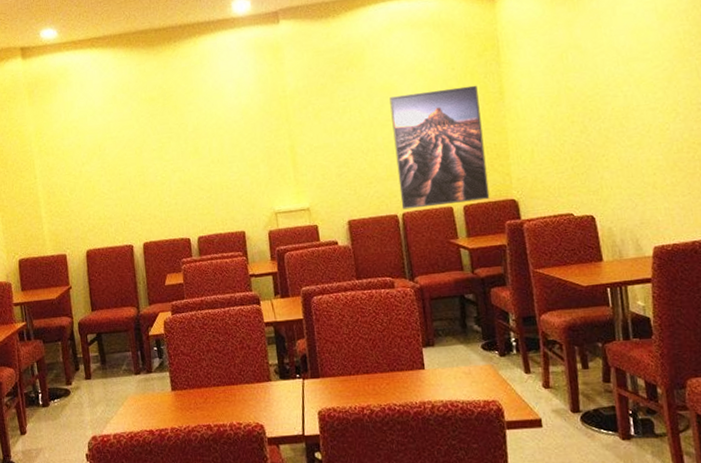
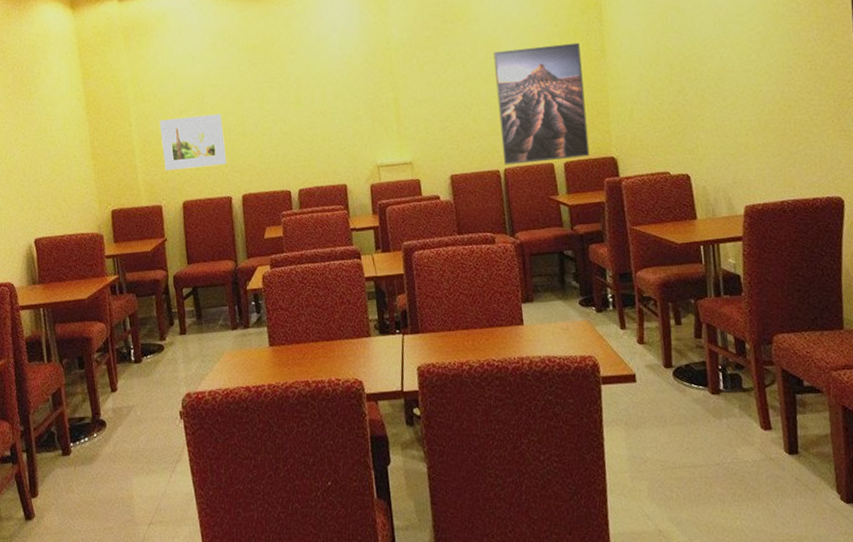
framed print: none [62,164,127,221] -> present [159,113,226,171]

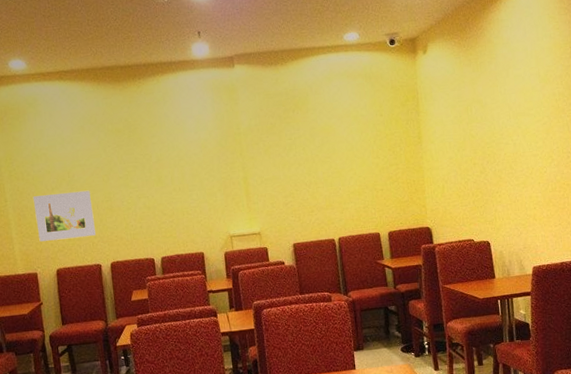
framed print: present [493,42,590,165] -> none [329,130,409,235]

